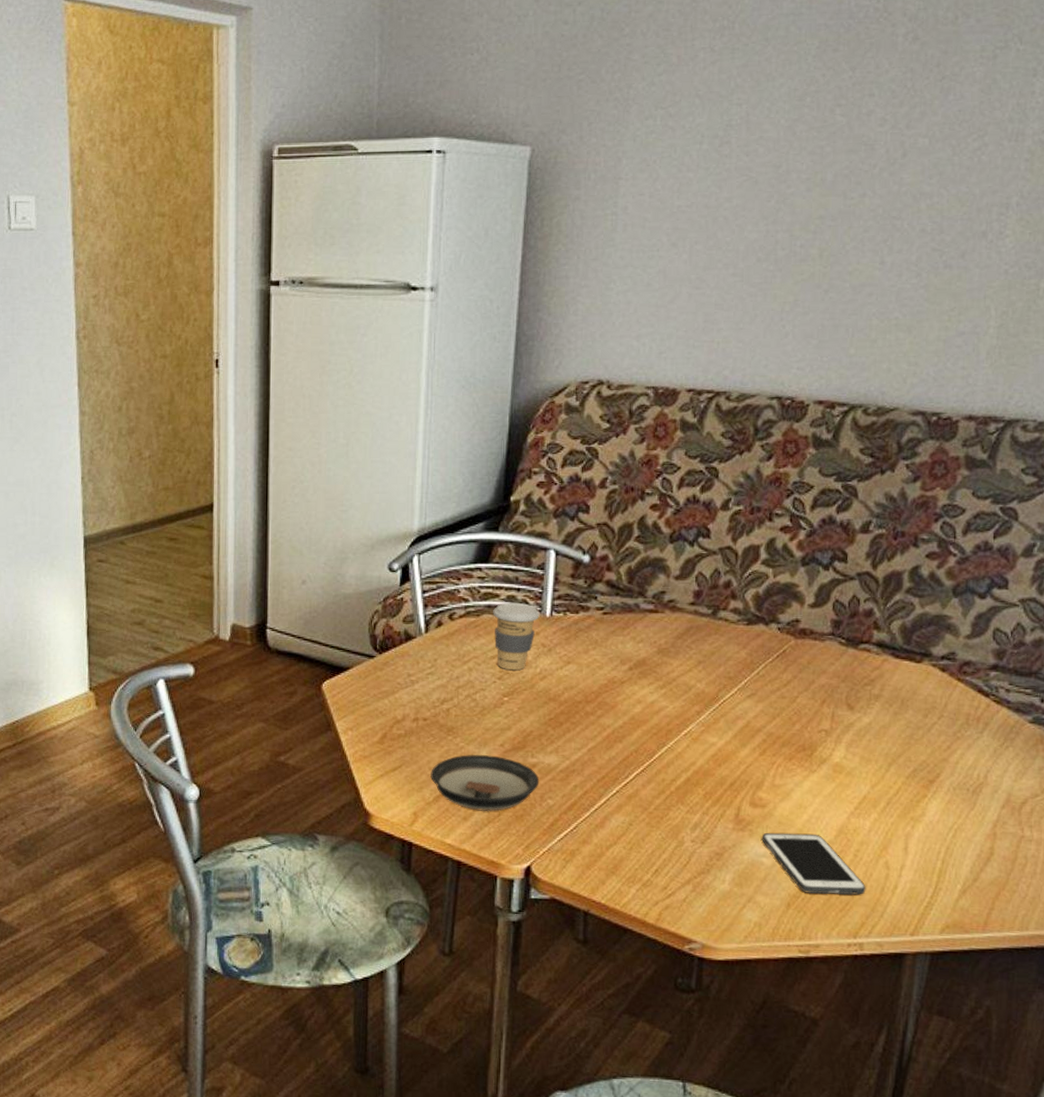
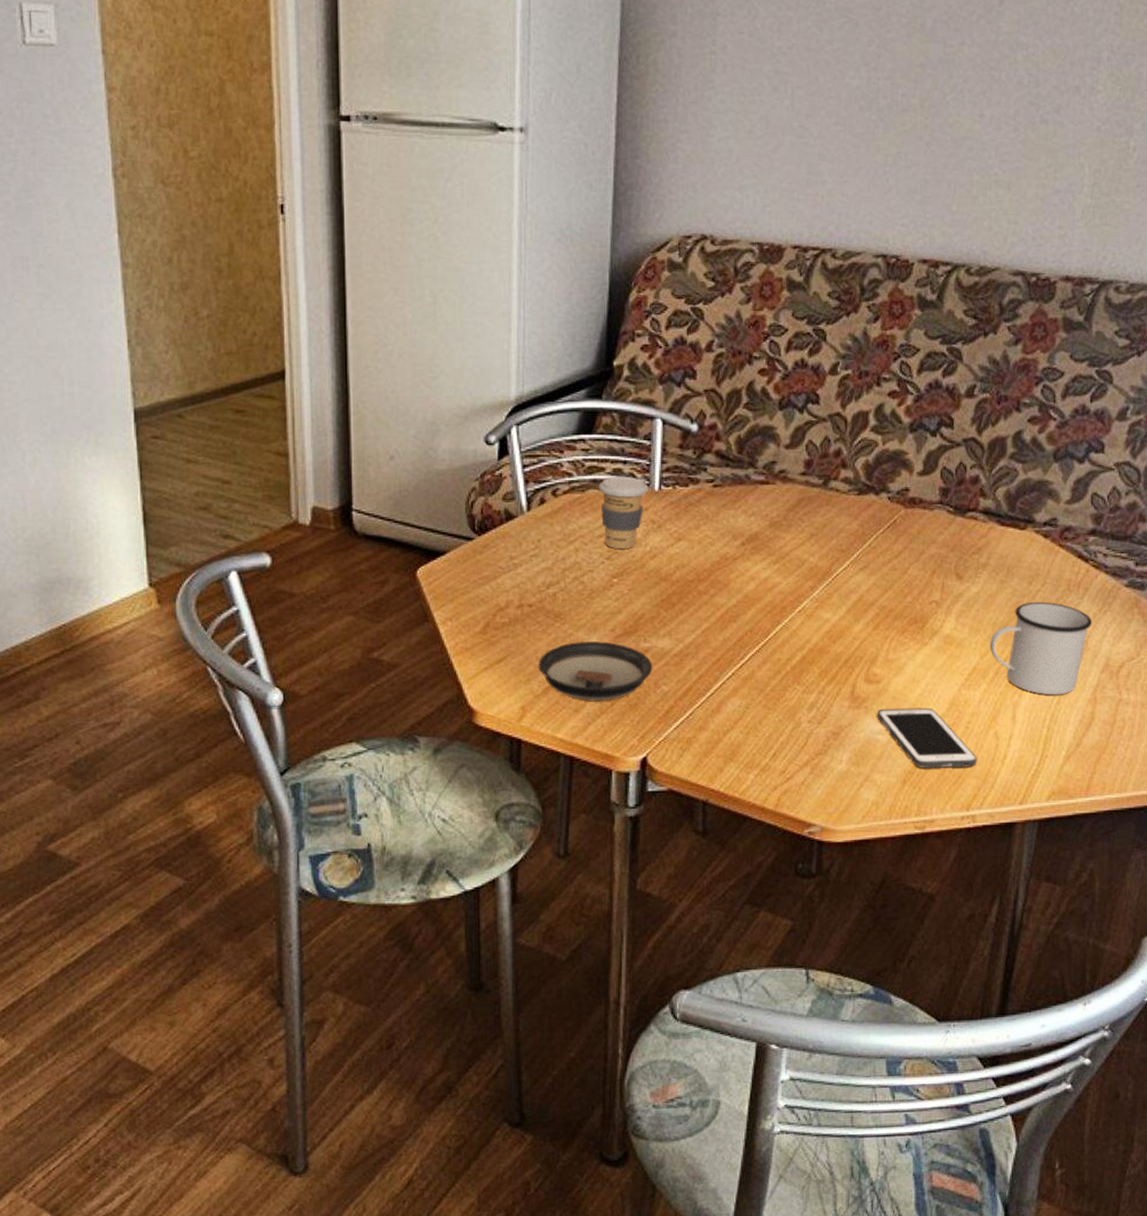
mug: none [881,734,993,829] -> present [989,601,1093,696]

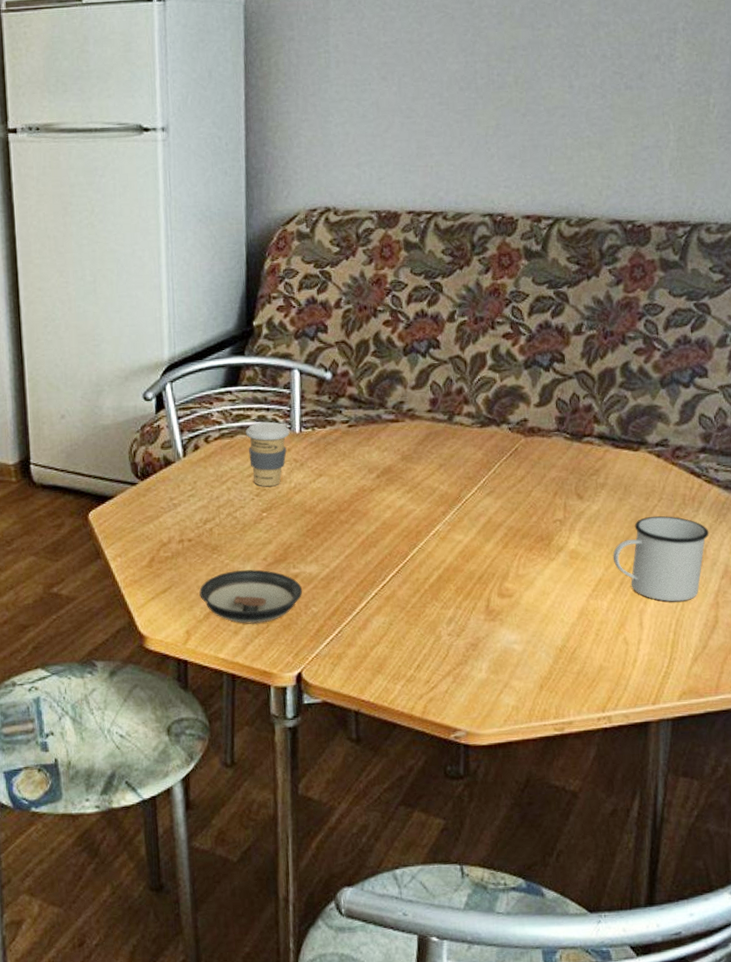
cell phone: present [877,707,977,769] -> none [511,617,609,674]

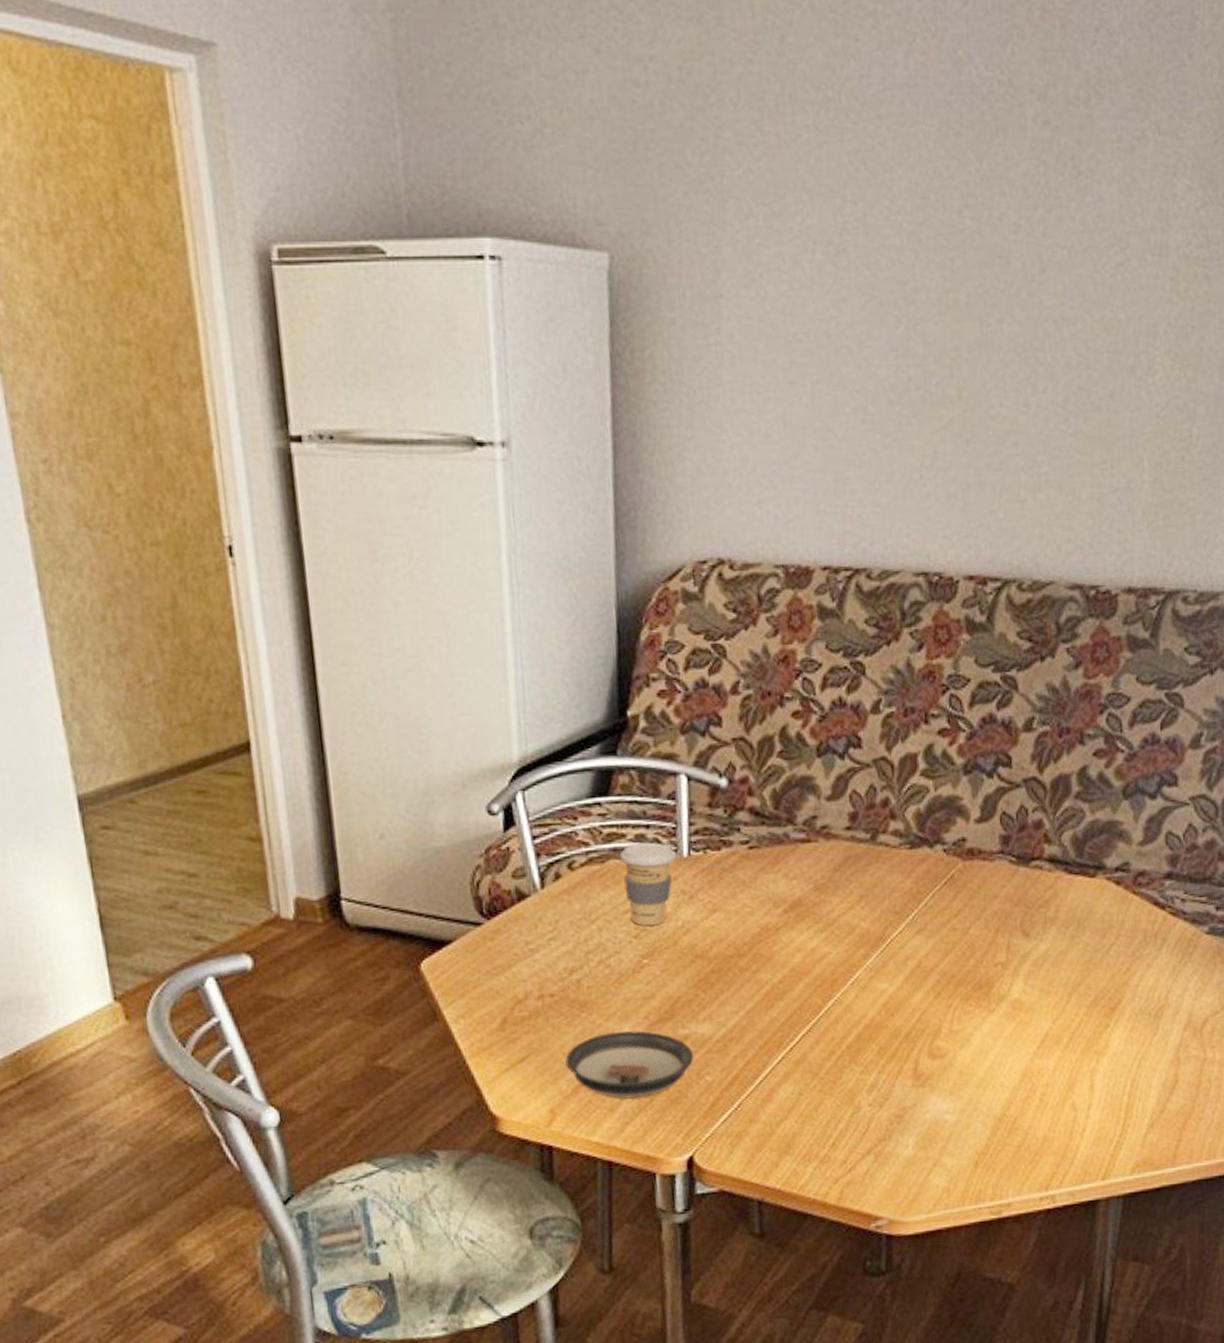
mug: present [612,516,709,602] -> none [1062,956,1172,1059]

